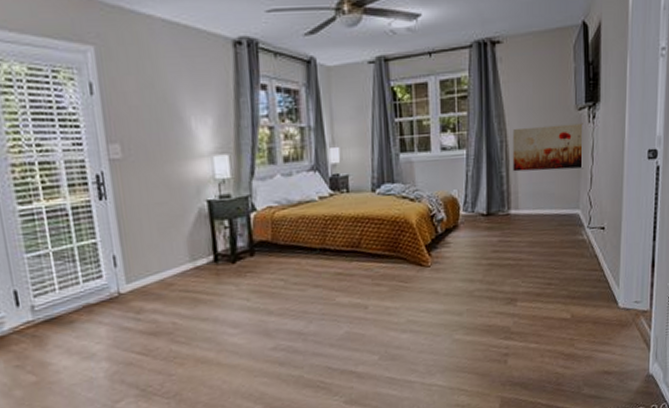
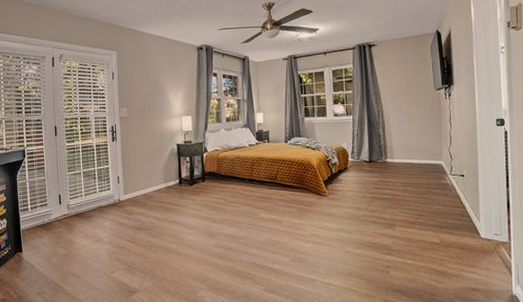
wall art: present [512,123,584,172] -> none [386,99,444,132]

